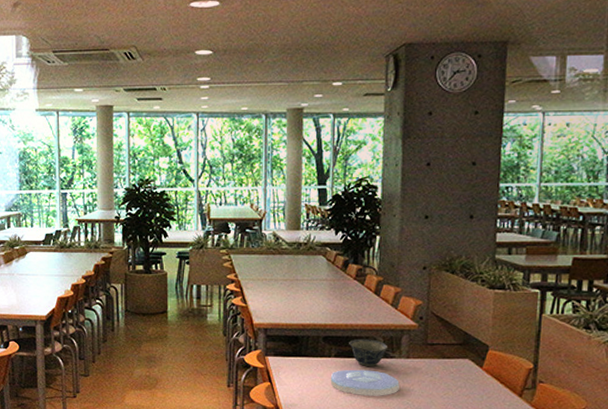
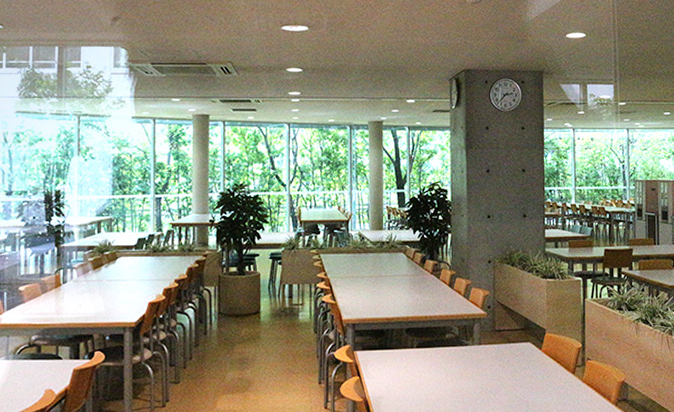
plate: present [330,369,400,396] -> none [413,358,474,383]
bowl: present [349,338,388,366] -> none [429,329,463,355]

